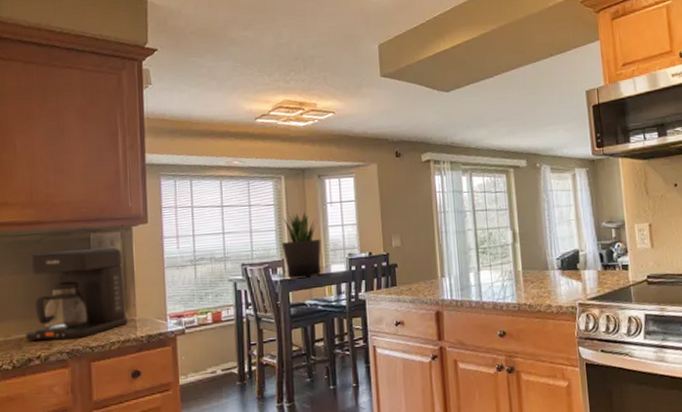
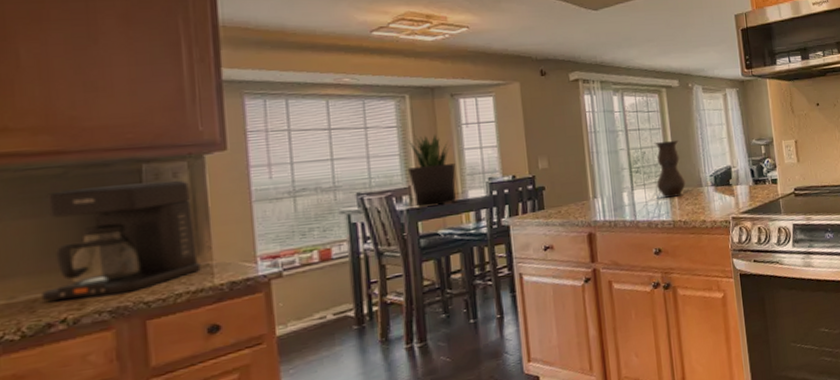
vase: none [500,221,532,280] -> present [654,140,686,198]

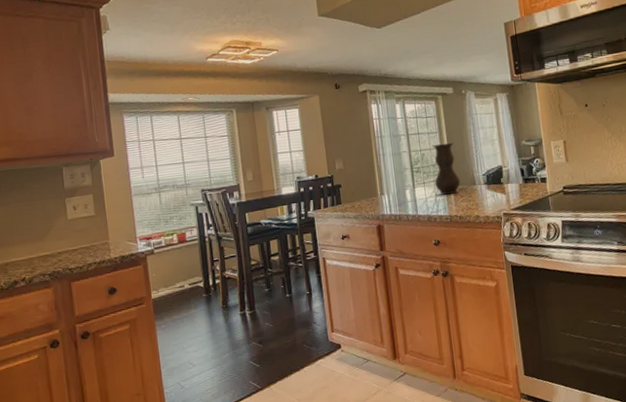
coffee maker: present [40,180,201,302] -> none [9,179,102,265]
planter: present [407,133,456,207] -> none [236,141,273,201]

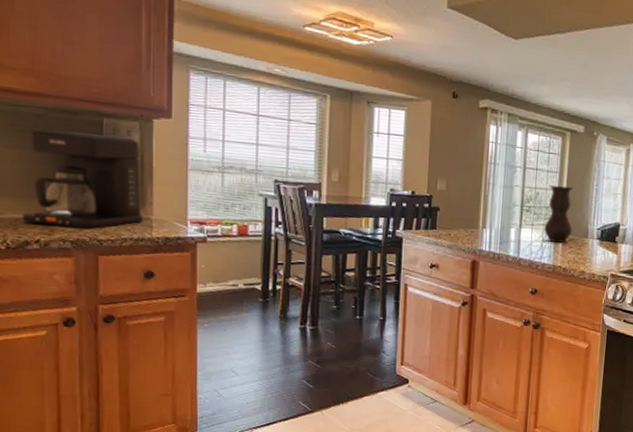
coffee maker: none [9,179,102,265] -> present [22,129,143,229]

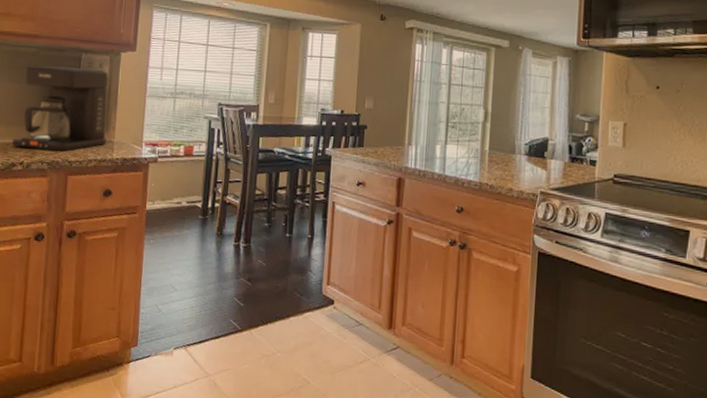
vase: present [544,186,573,243] -> none [470,101,499,159]

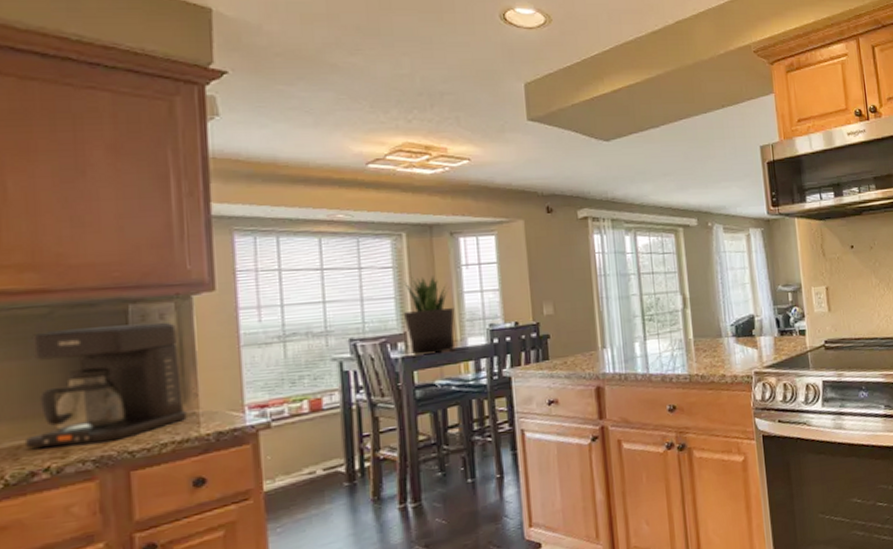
planter: none [258,58,297,126] -> present [403,275,455,355]

